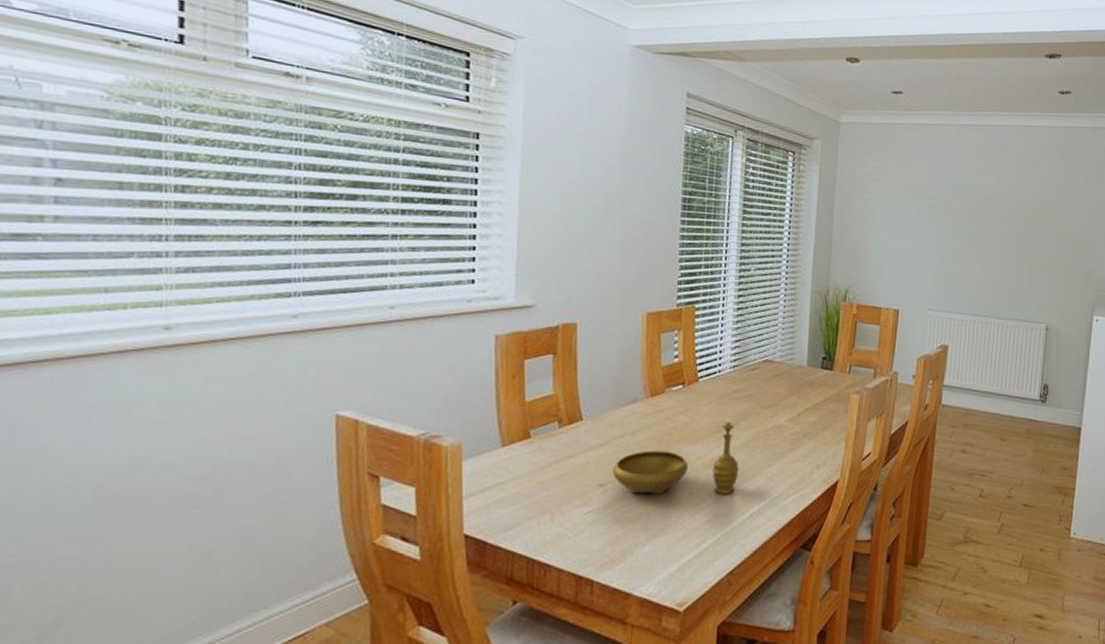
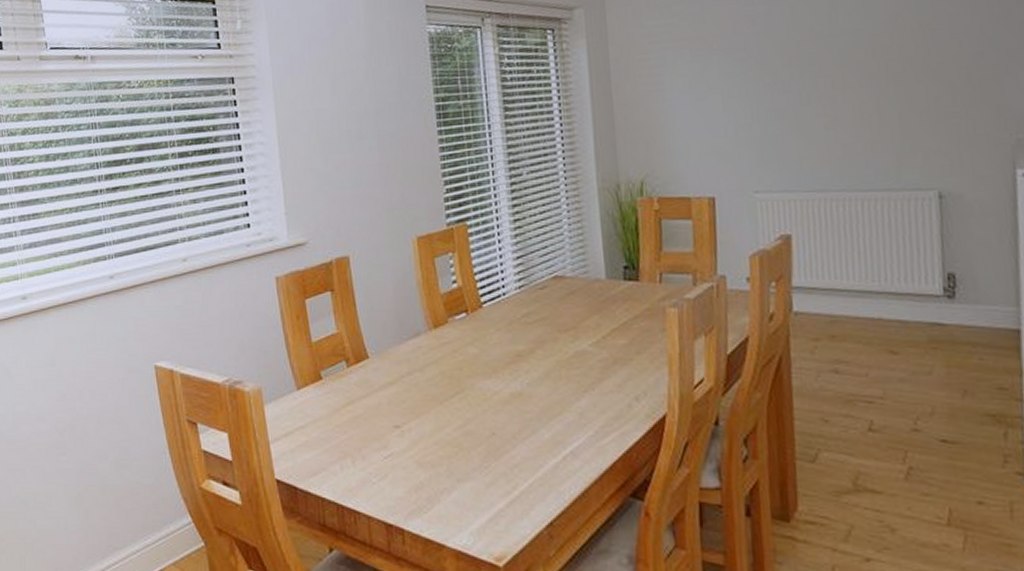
decorative bowl: present [612,422,739,494] -> none [406,351,543,435]

